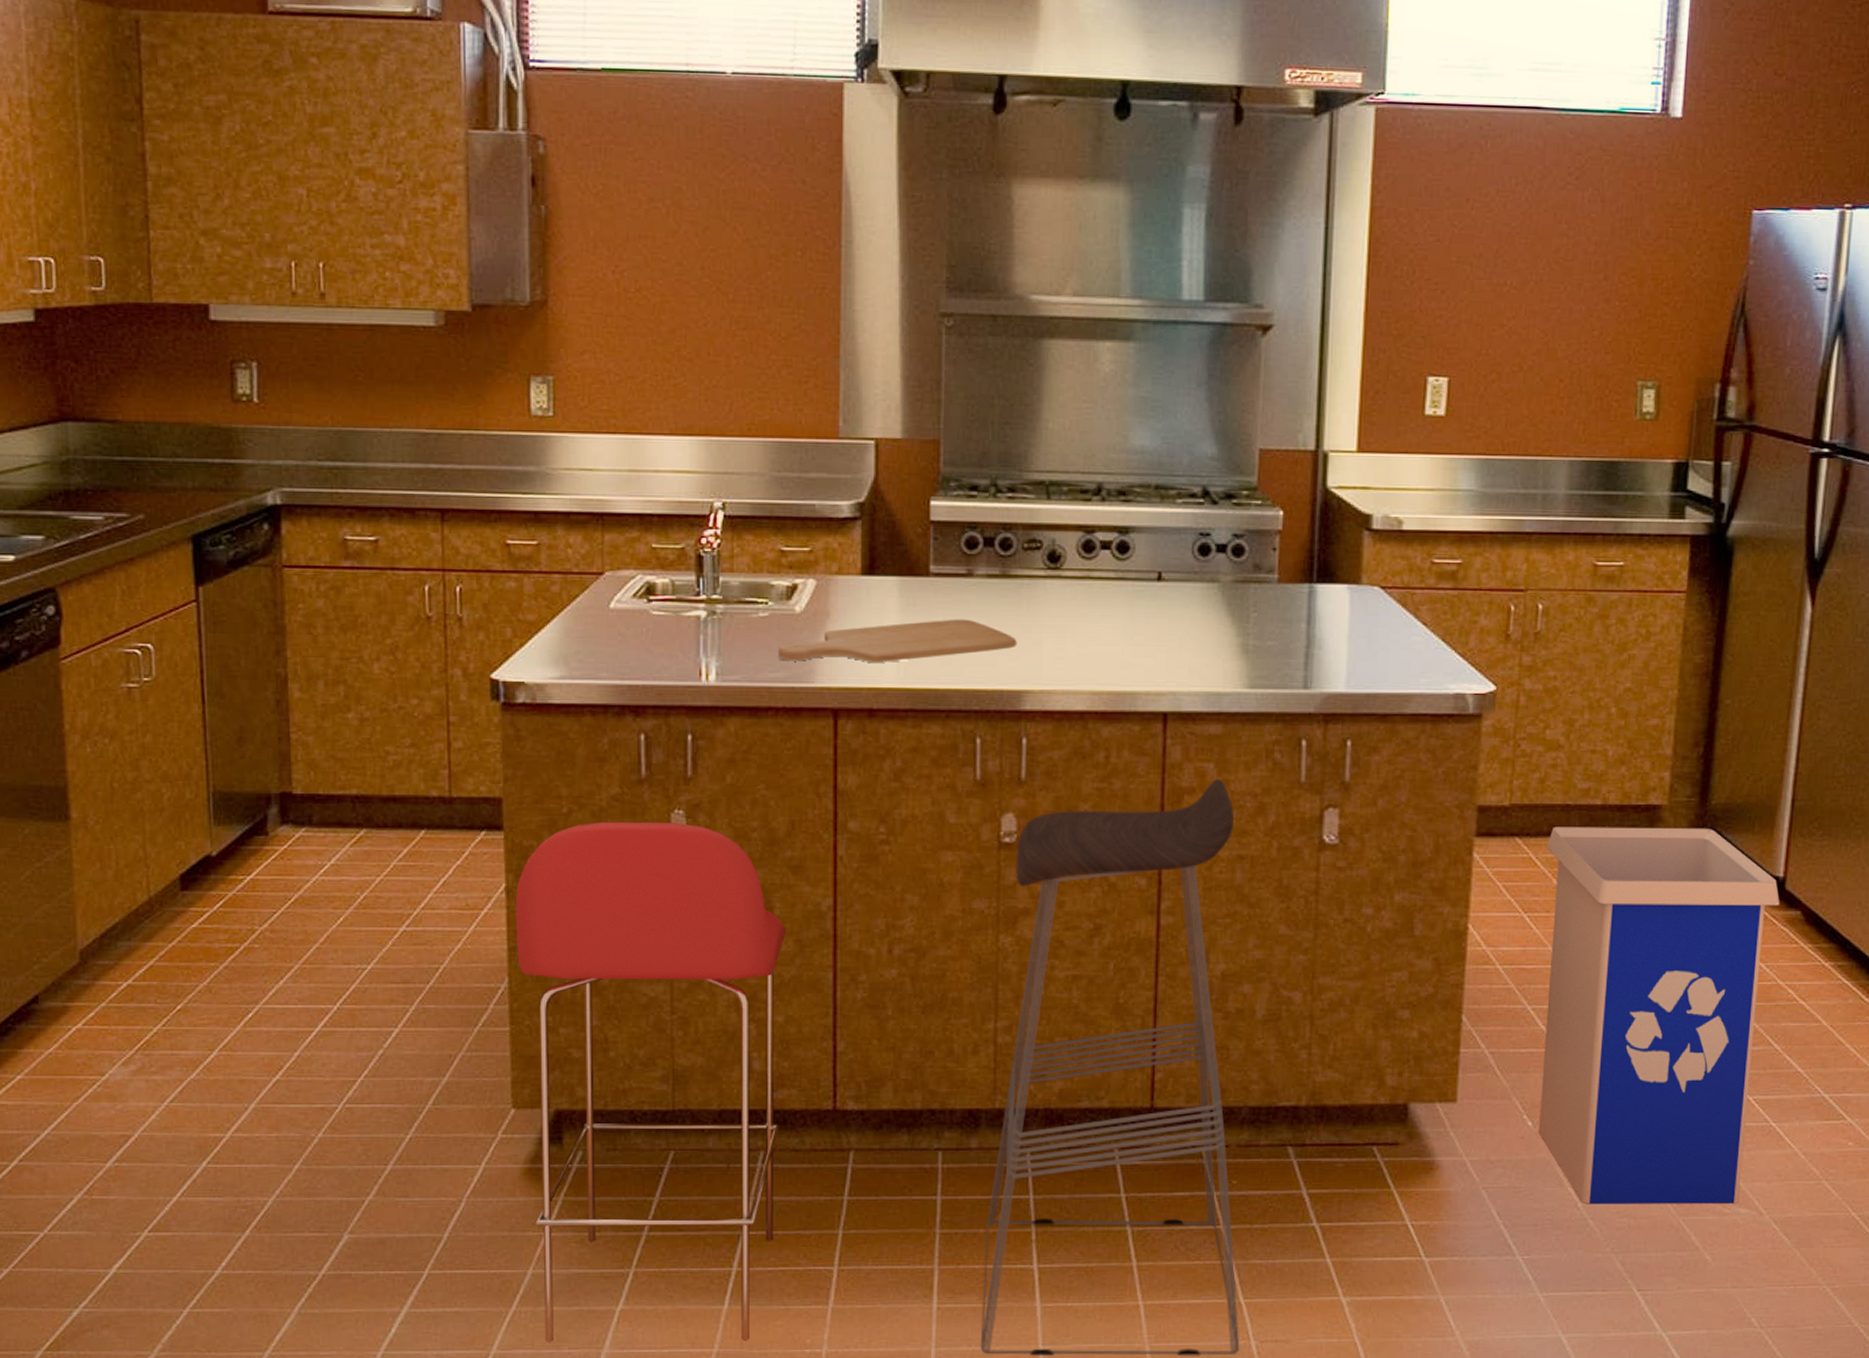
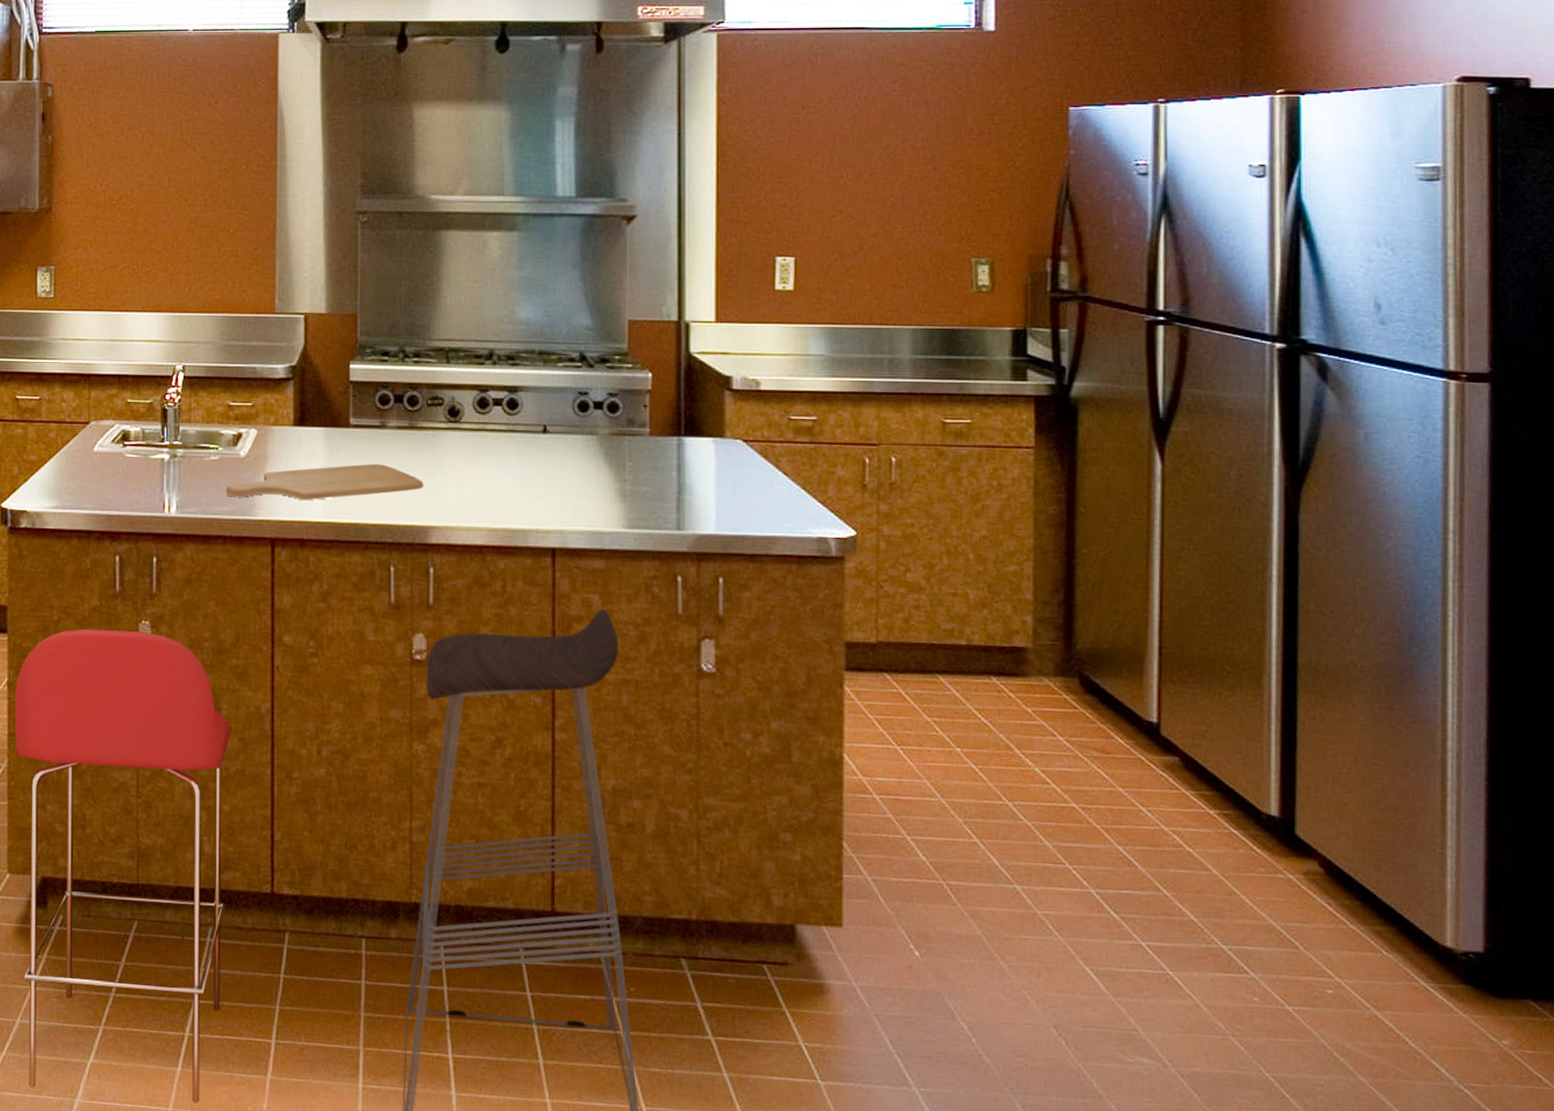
recycling bin: present [1539,826,1780,1205] -> none [915,664,1157,1053]

